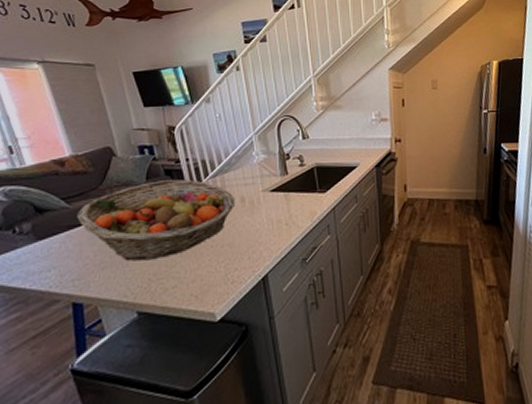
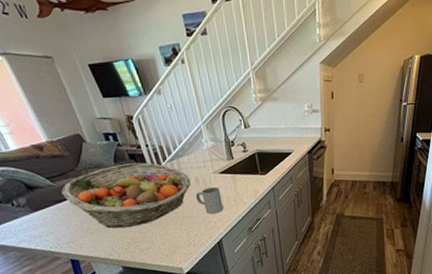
mug: none [239,207,272,242] -> present [195,186,223,214]

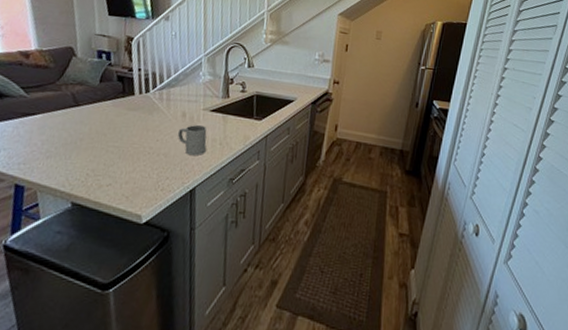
fruit basket: present [61,163,191,229] -> none [32,85,177,157]

